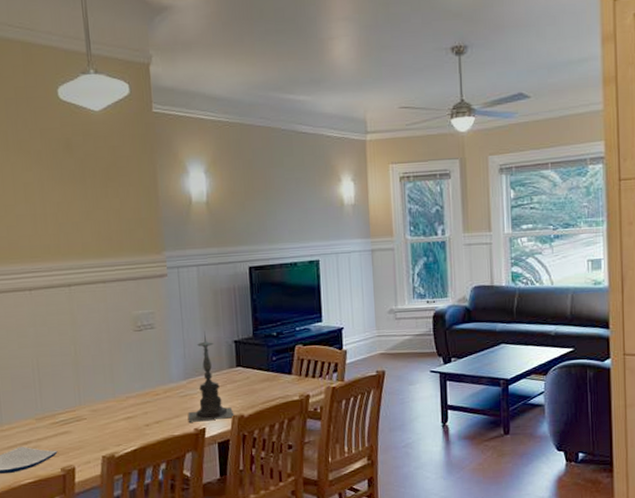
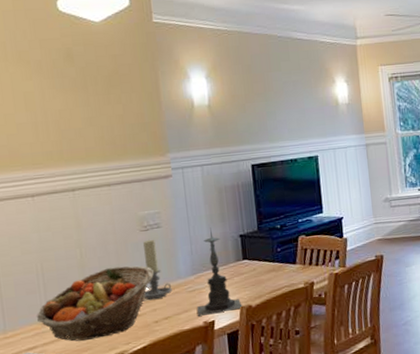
fruit basket: none [32,366,146,439] -> present [37,266,154,342]
candle holder: none [135,340,164,403] -> present [143,239,172,301]

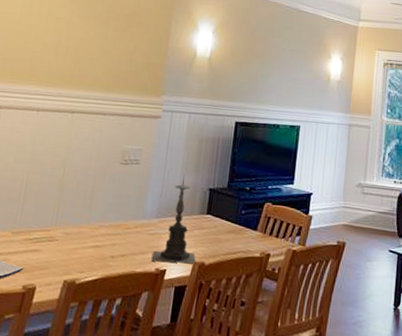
fruit basket: present [37,266,154,342] -> none [10,192,122,260]
candle holder: present [143,239,172,301] -> none [107,173,135,235]

